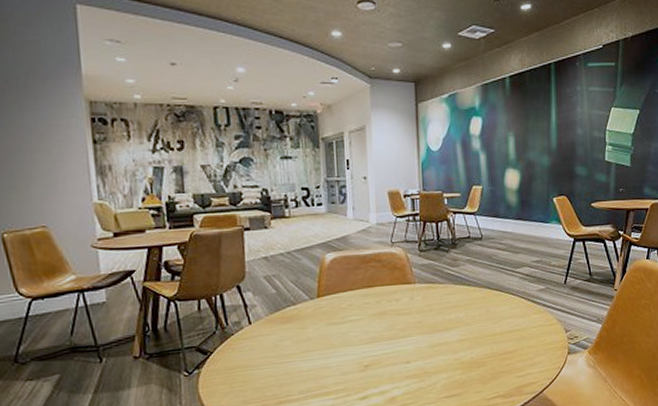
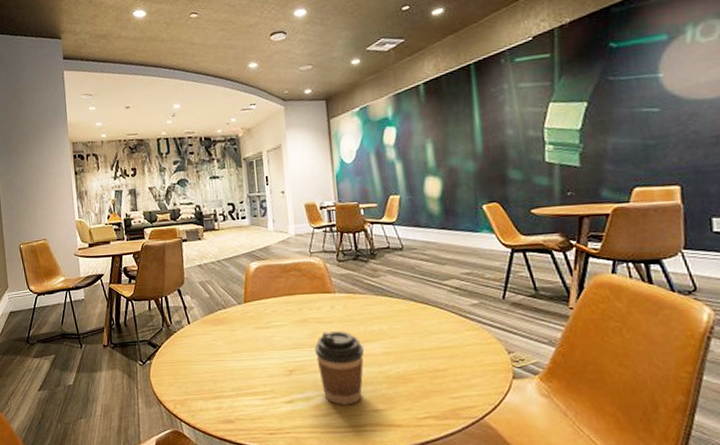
coffee cup: none [391,321,440,396] -> present [314,331,364,405]

